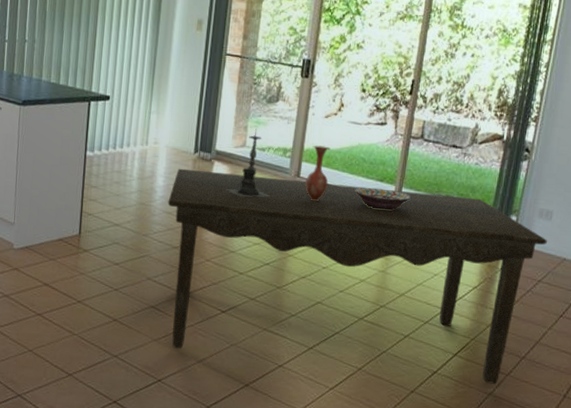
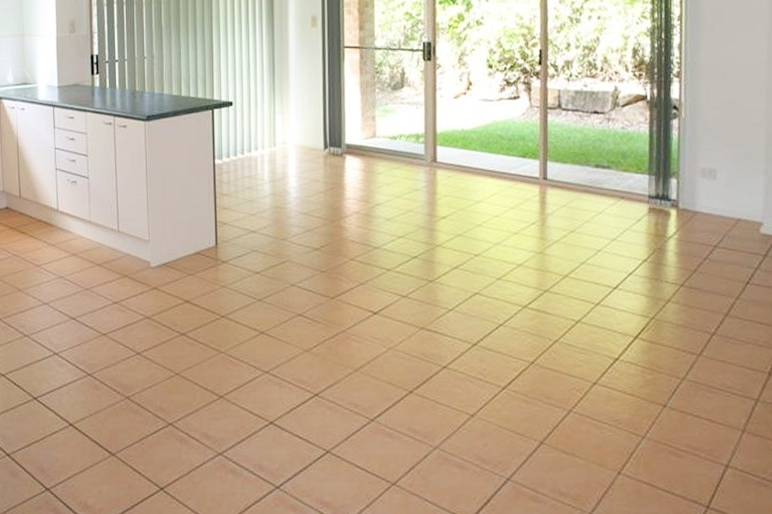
dining table: present [168,168,548,384] -> none [303,164,717,367]
candle holder: present [226,129,271,198] -> none [361,117,409,189]
vase: present [305,145,329,202] -> none [443,127,468,186]
decorative bowl: present [355,187,411,211] -> none [497,164,558,187]

